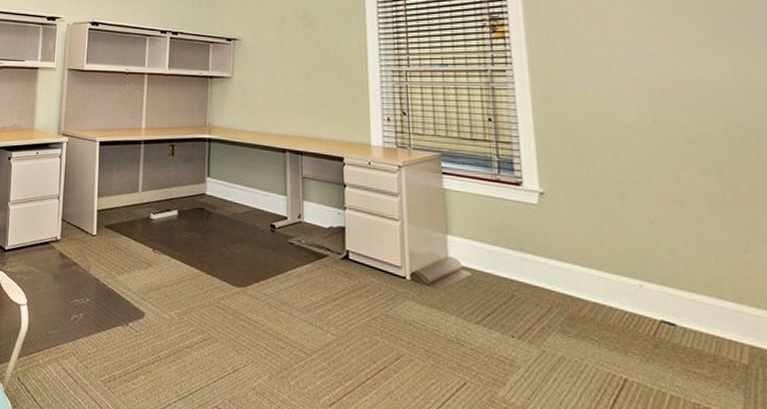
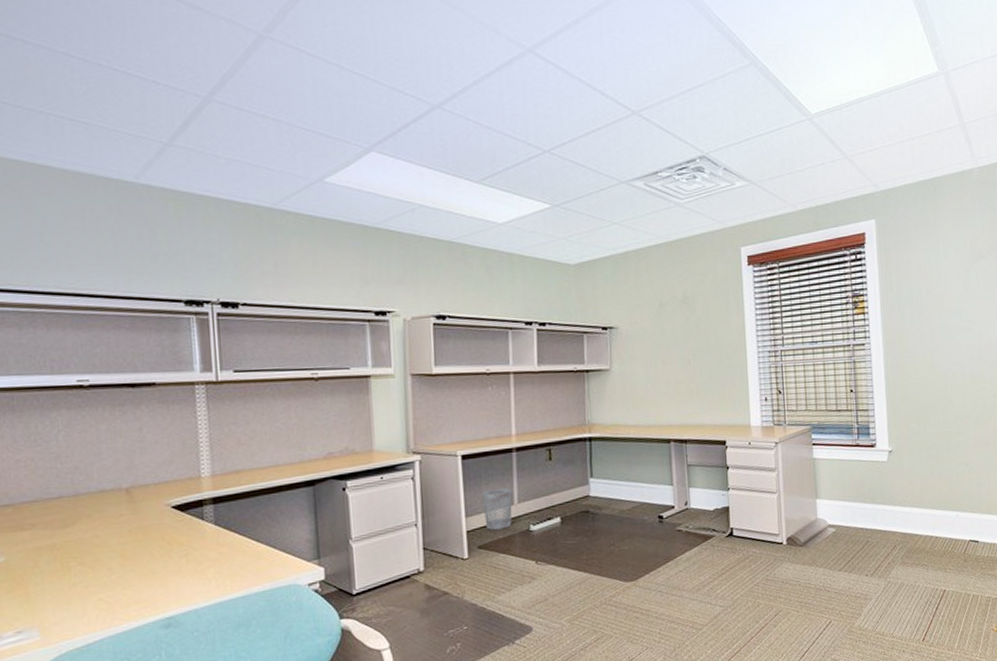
wastebasket: none [112,175,138,213] -> present [481,488,513,530]

